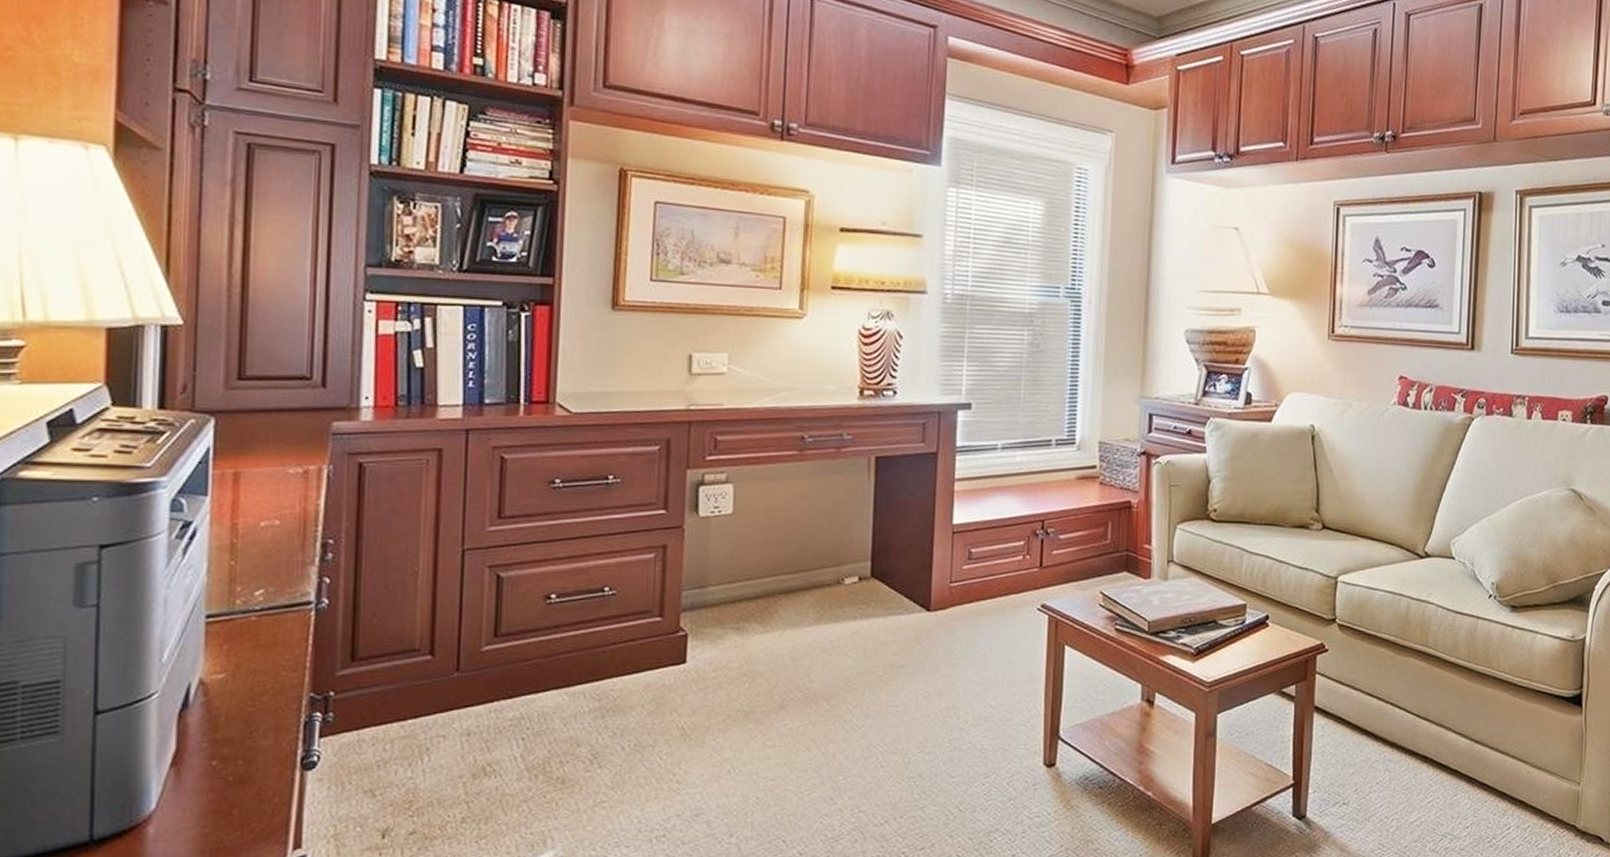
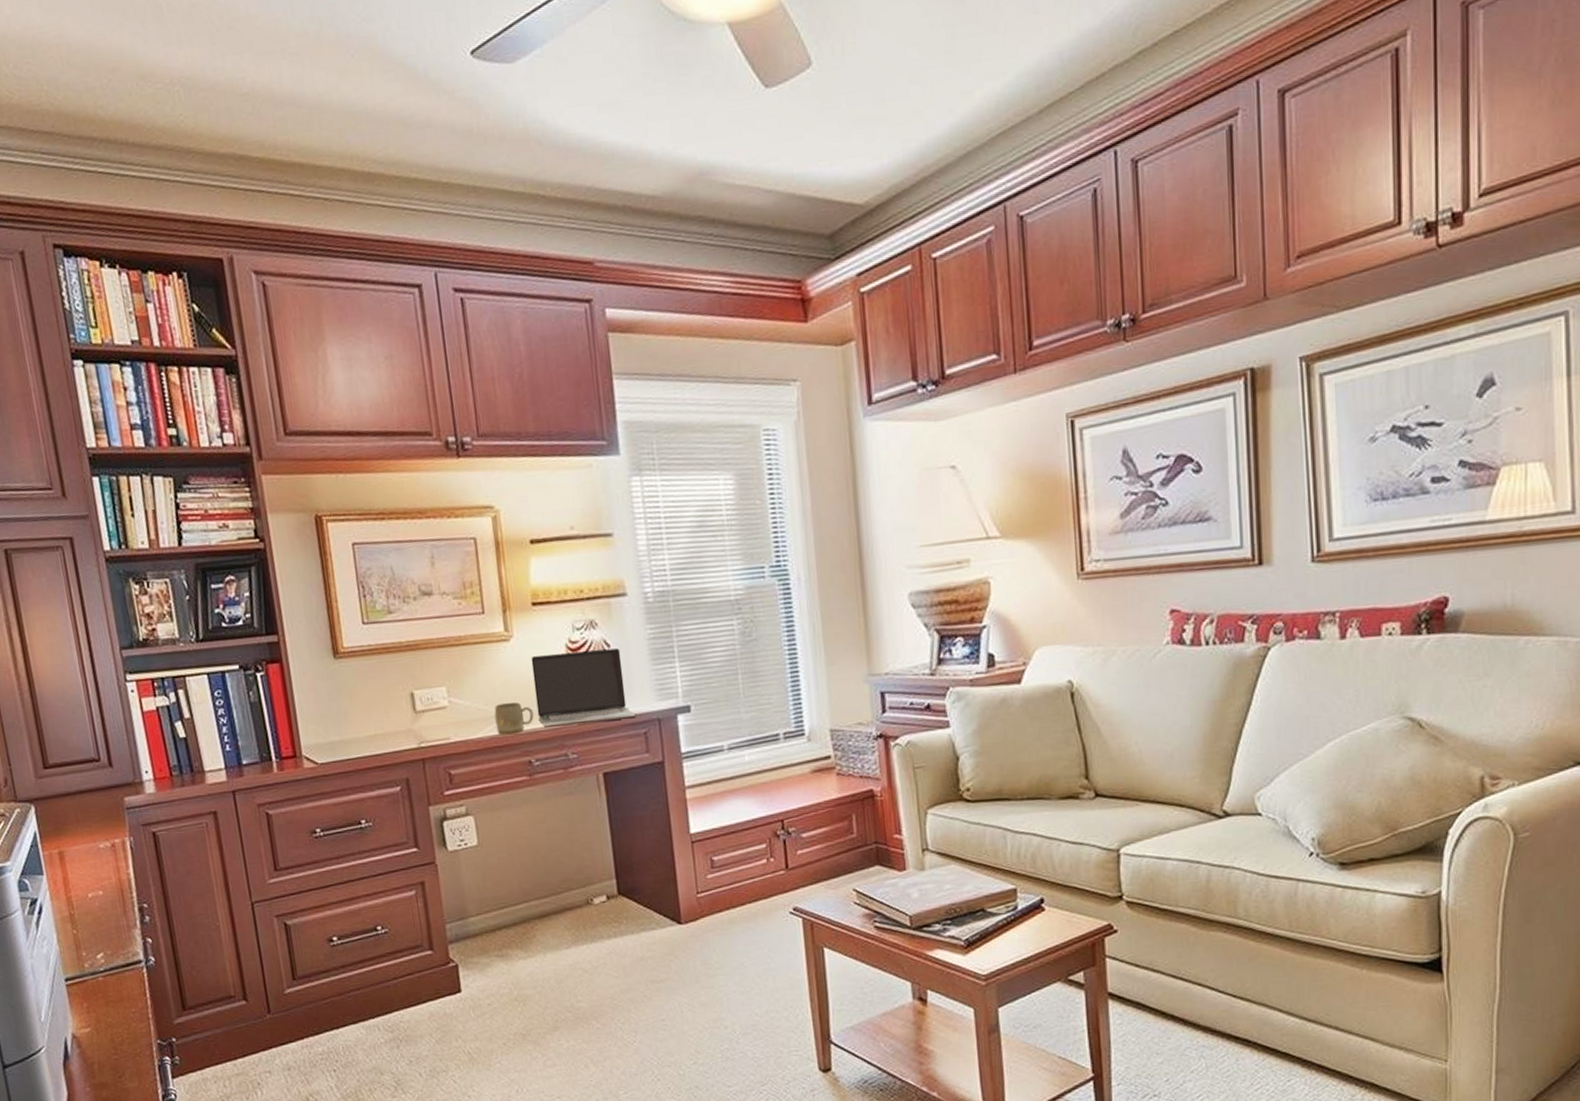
mug: none [773,377,815,409] -> present [494,702,534,736]
laptop: none [818,337,917,409] -> present [531,648,636,729]

